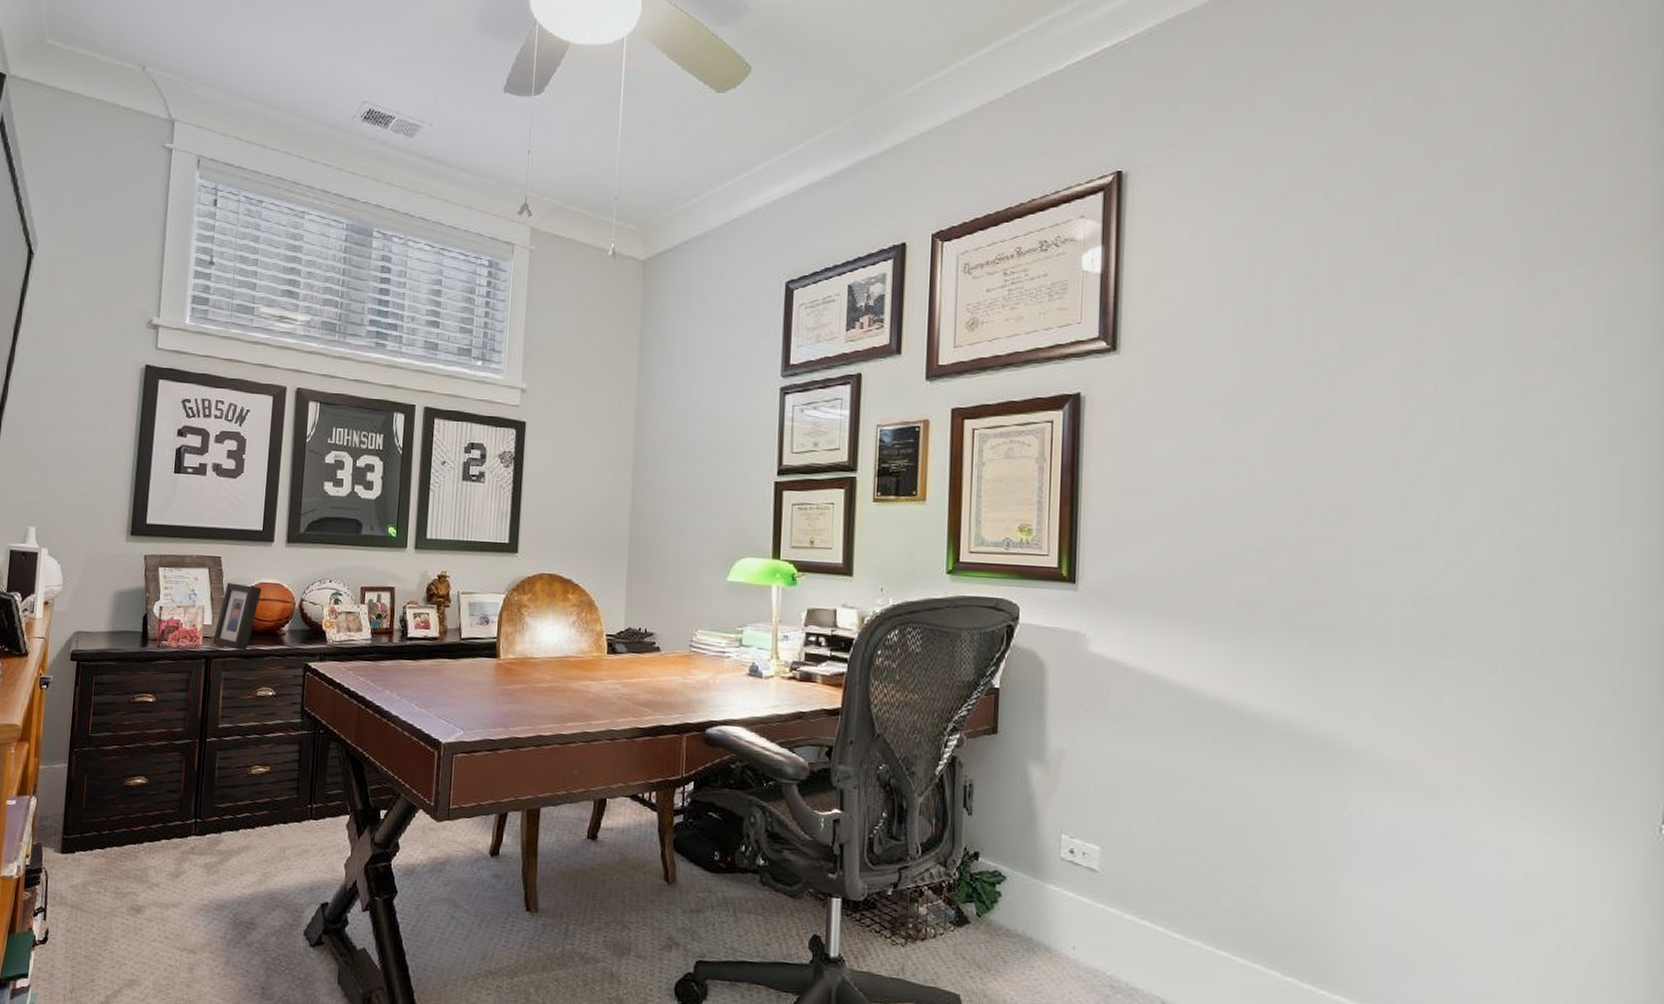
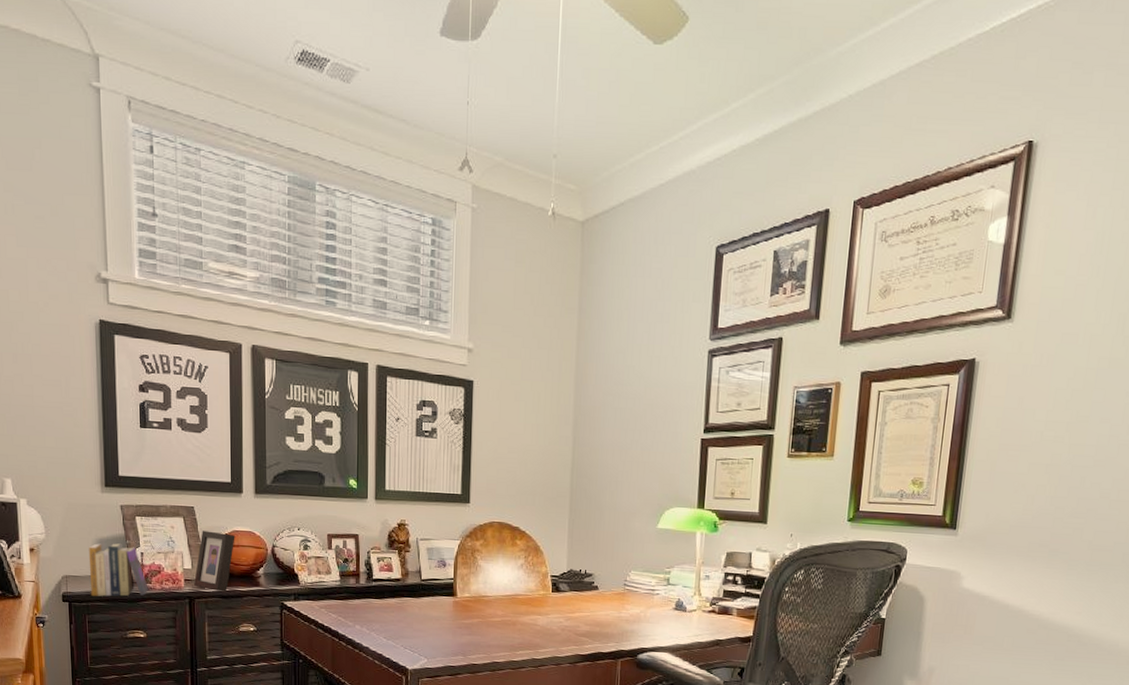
books: none [102,595,164,656] -> present [88,542,148,597]

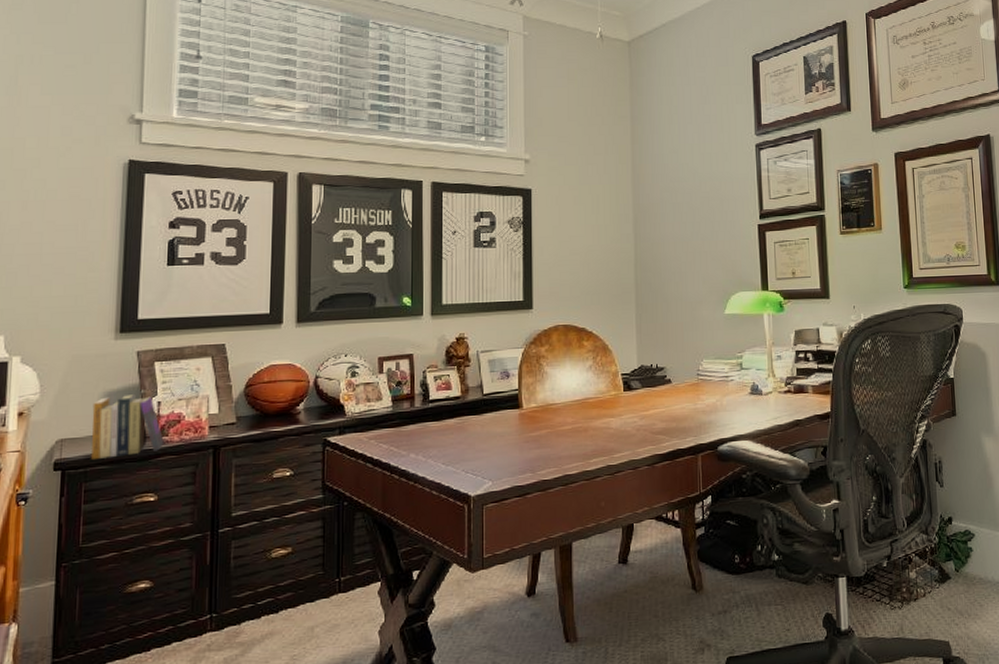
picture frame: present [194,530,235,592] -> none [221,368,272,435]

